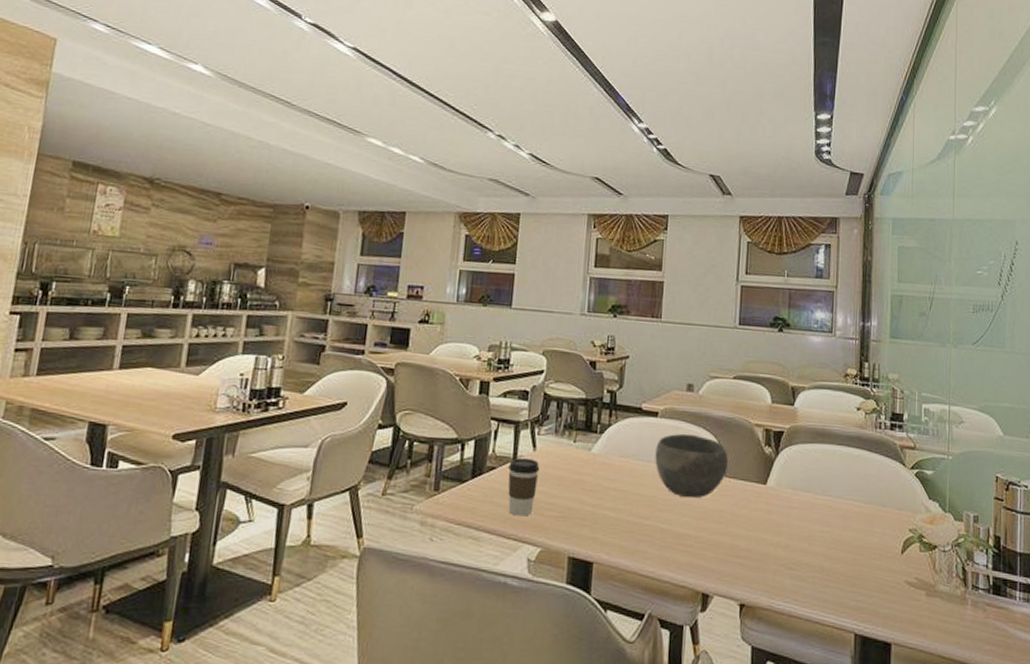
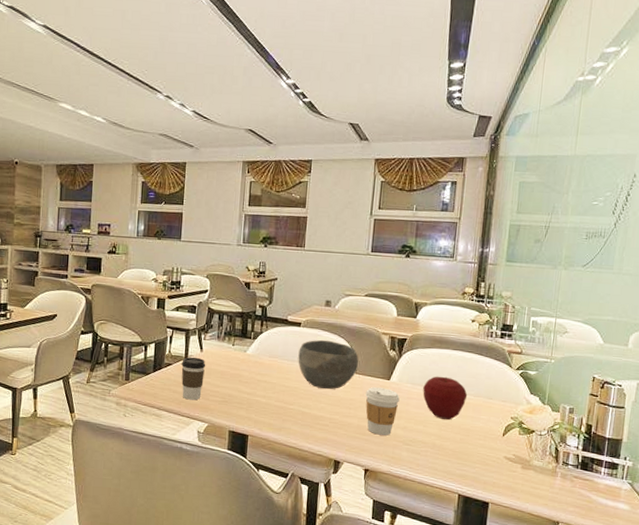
coffee cup: none [738,494,779,558] -> present [366,387,400,436]
apple: none [805,478,858,534] -> present [423,376,468,420]

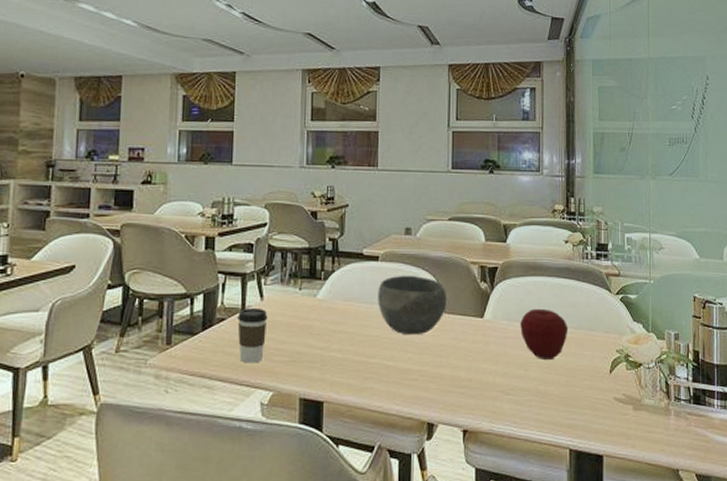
coffee cup: present [366,387,400,436] -> none [458,328,496,386]

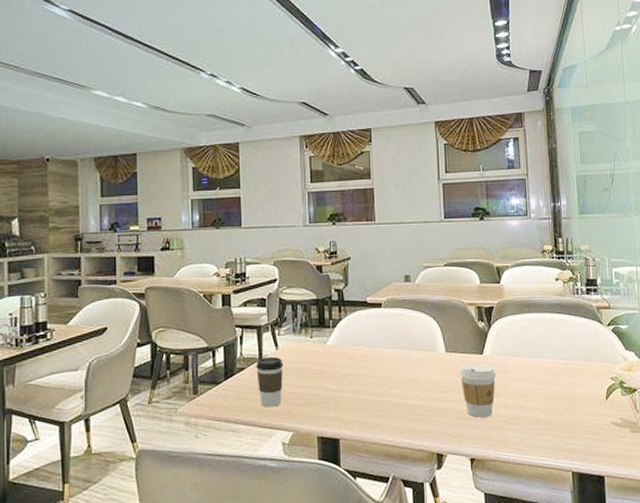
bowl: present [378,275,446,334] -> none [383,318,447,374]
coffee cup: none [458,328,496,386] -> present [460,364,496,418]
apple: present [520,308,569,359] -> none [518,342,564,390]

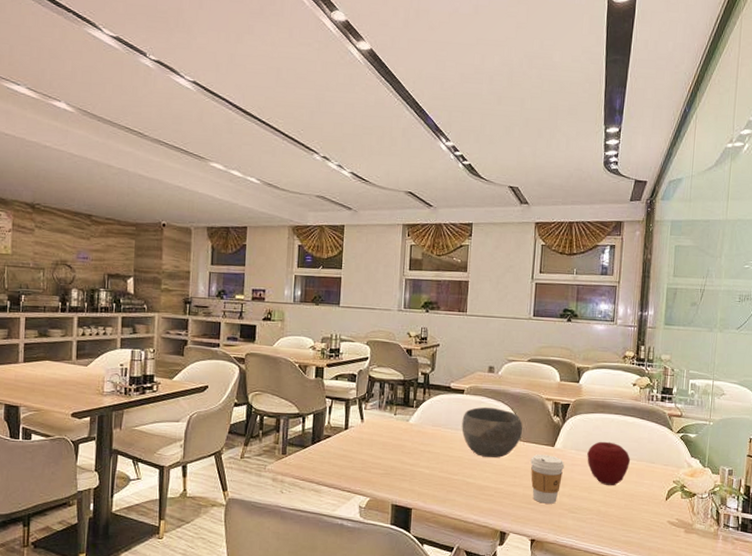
coffee cup: present [256,356,284,408] -> none [341,427,367,474]
bowl: none [383,318,447,374] -> present [461,406,523,458]
apple: none [518,342,564,390] -> present [587,441,631,485]

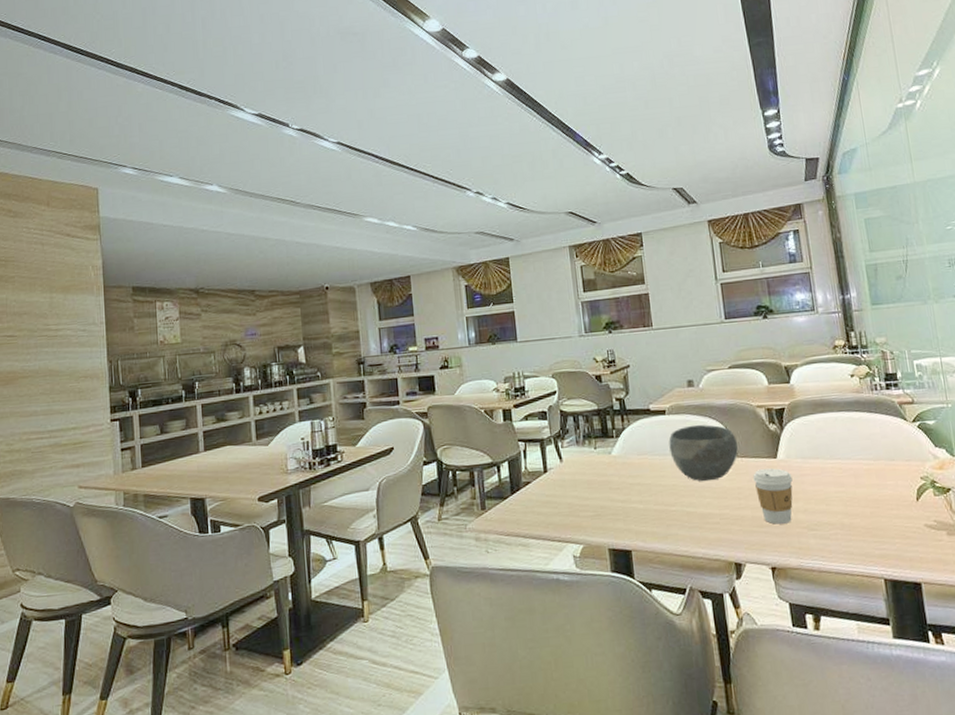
apple: present [587,441,631,485] -> none [815,443,867,493]

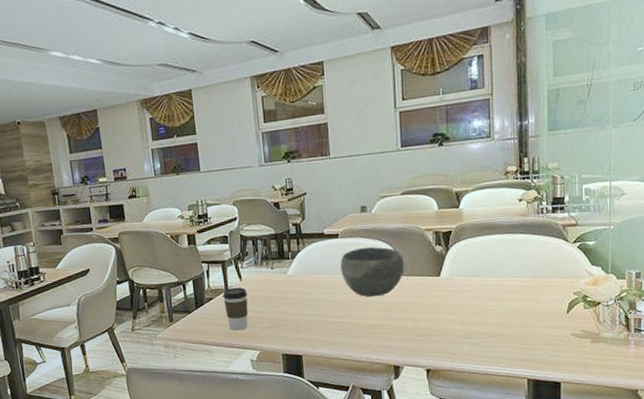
coffee cup: none [541,469,570,521] -> present [223,287,249,331]
coffee cup: present [753,468,793,524] -> none [416,285,453,334]

